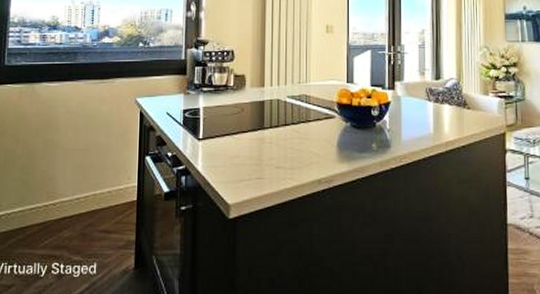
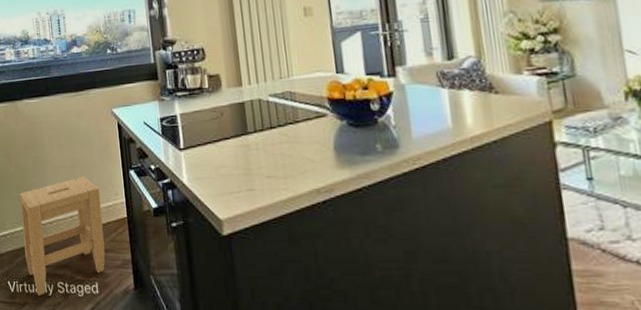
stool: none [20,160,112,277] -> present [20,177,105,295]

